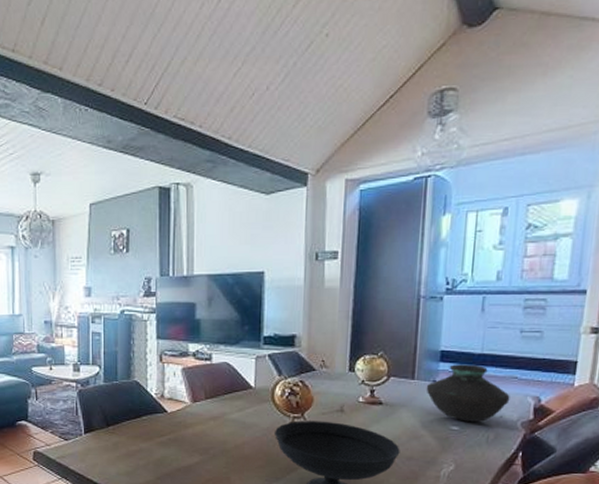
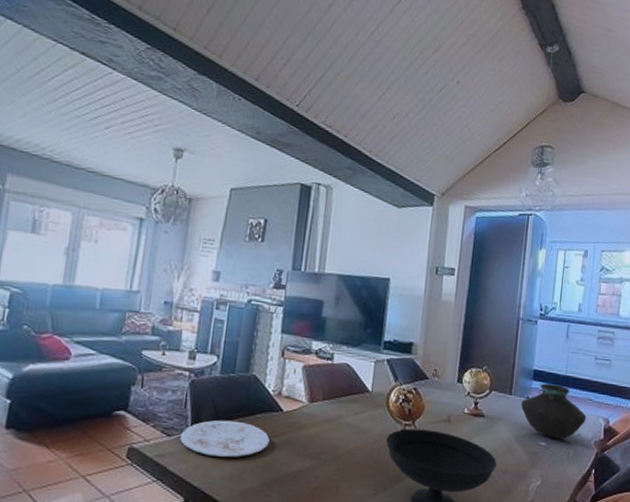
plate: none [76,423,158,456] -> present [180,420,270,457]

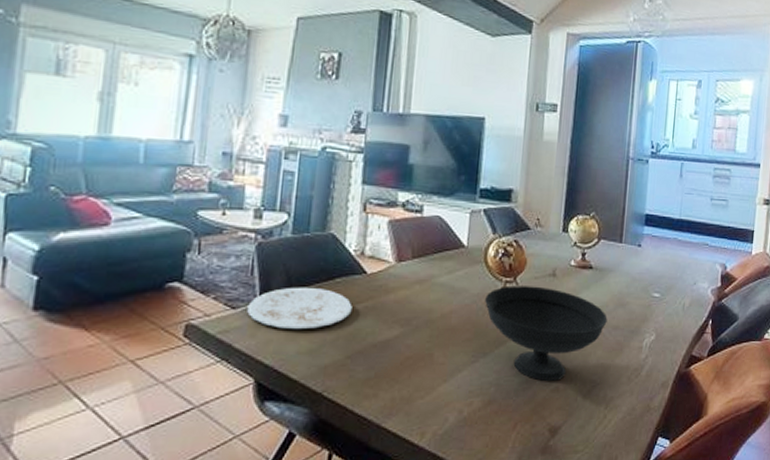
vase: present [521,383,586,439] -> none [632,228,702,289]

